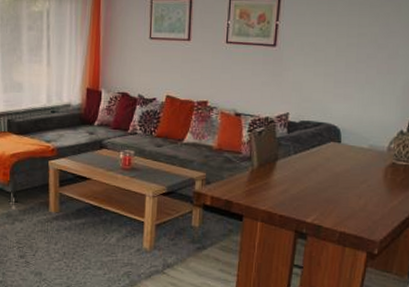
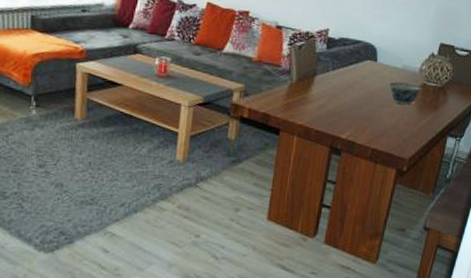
bowl: none [354,162,391,186] -> present [388,82,422,105]

